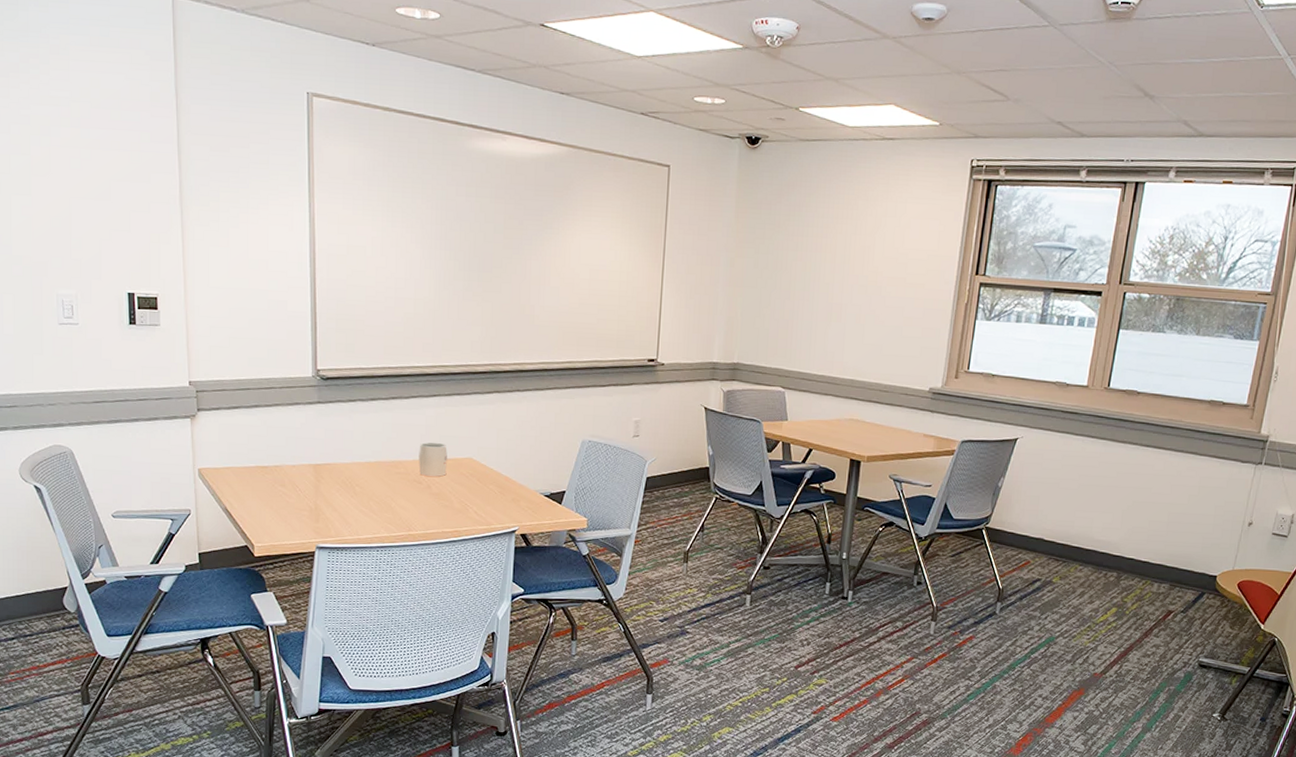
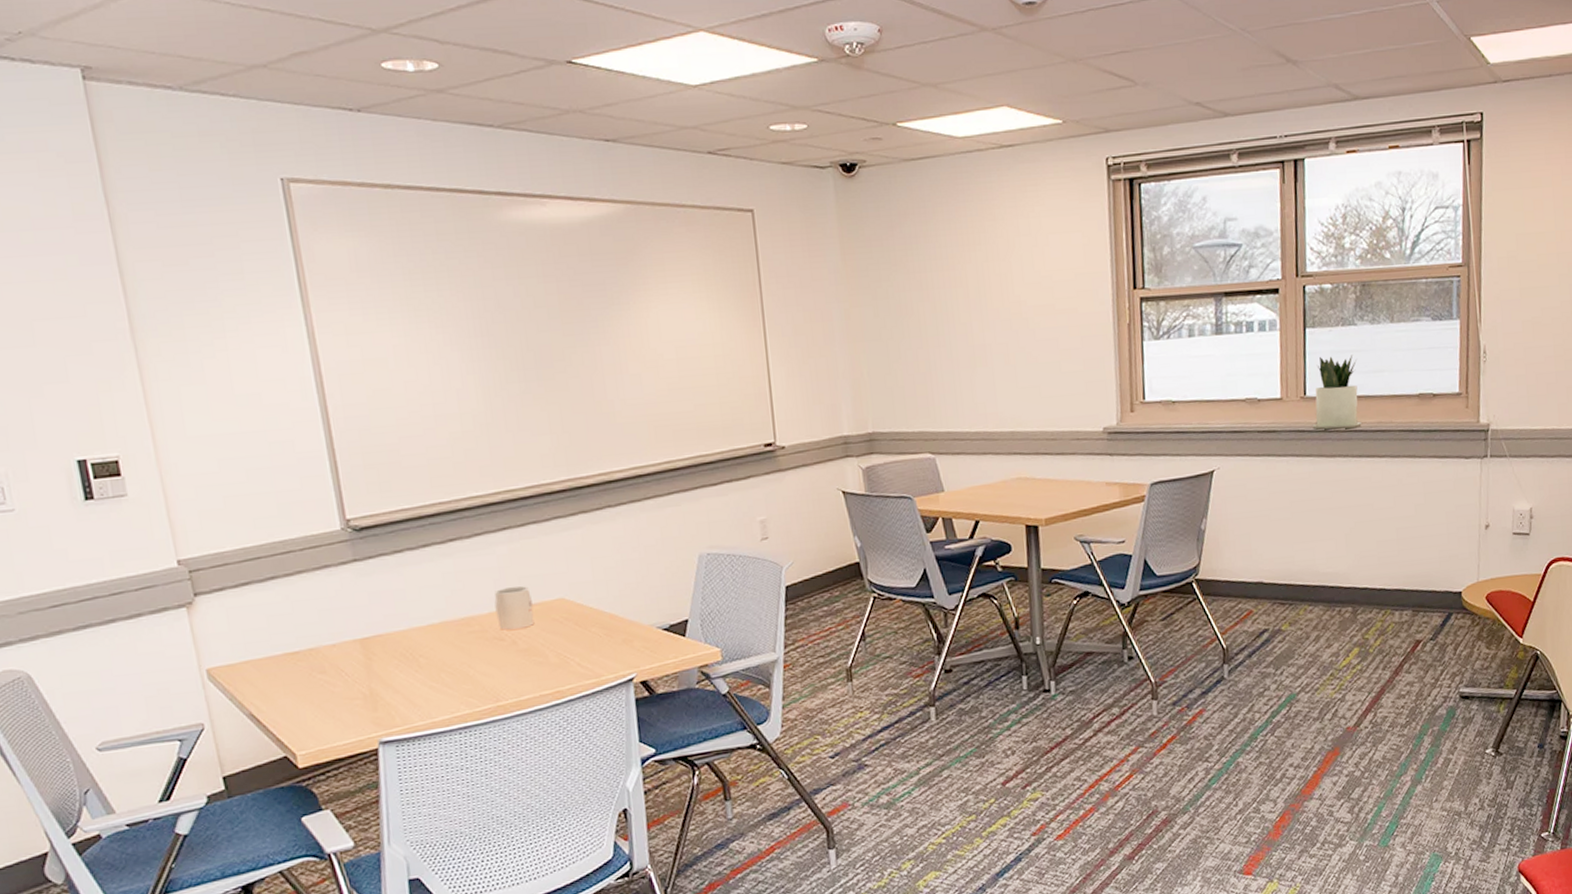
planter: none [1110,356,1160,422] -> present [1312,354,1362,431]

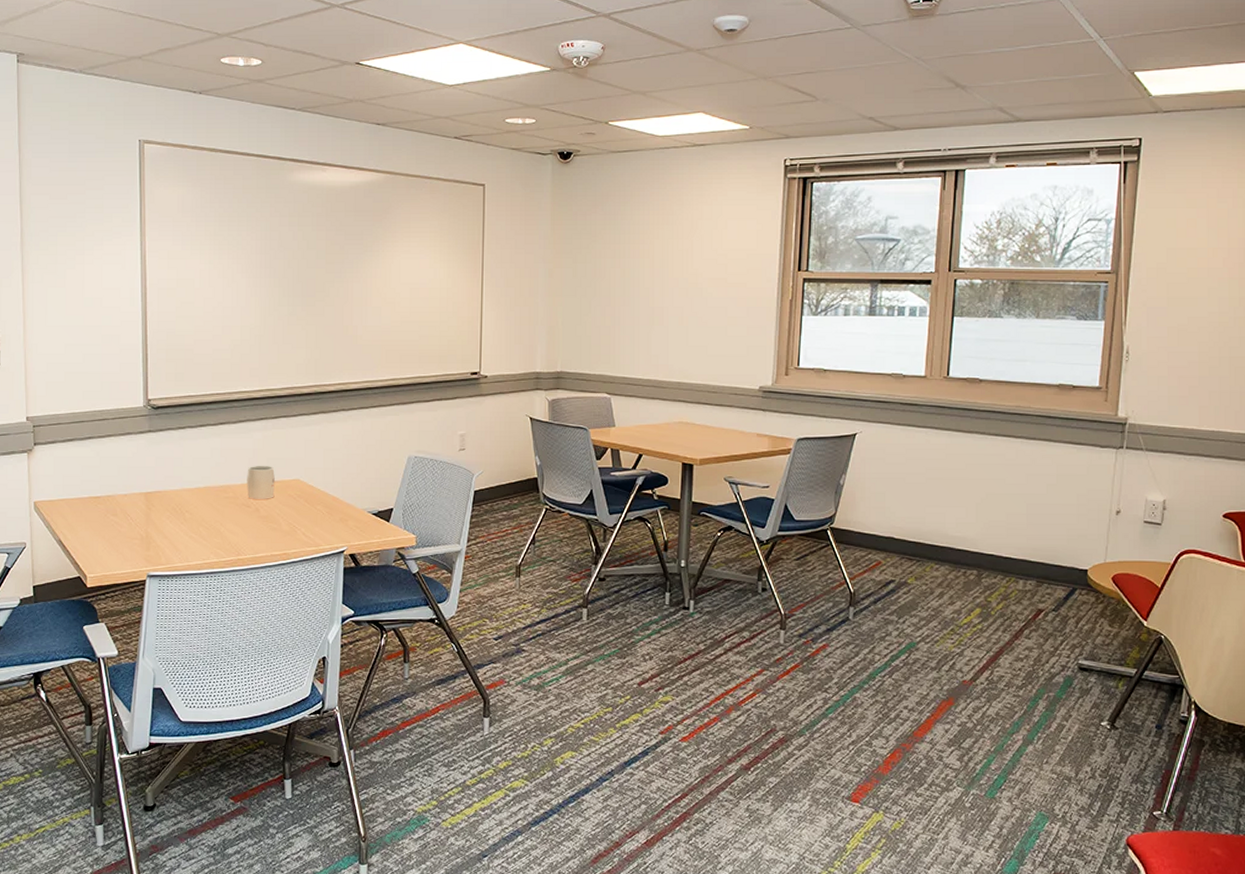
planter: present [1312,354,1362,431] -> none [953,343,1000,410]

